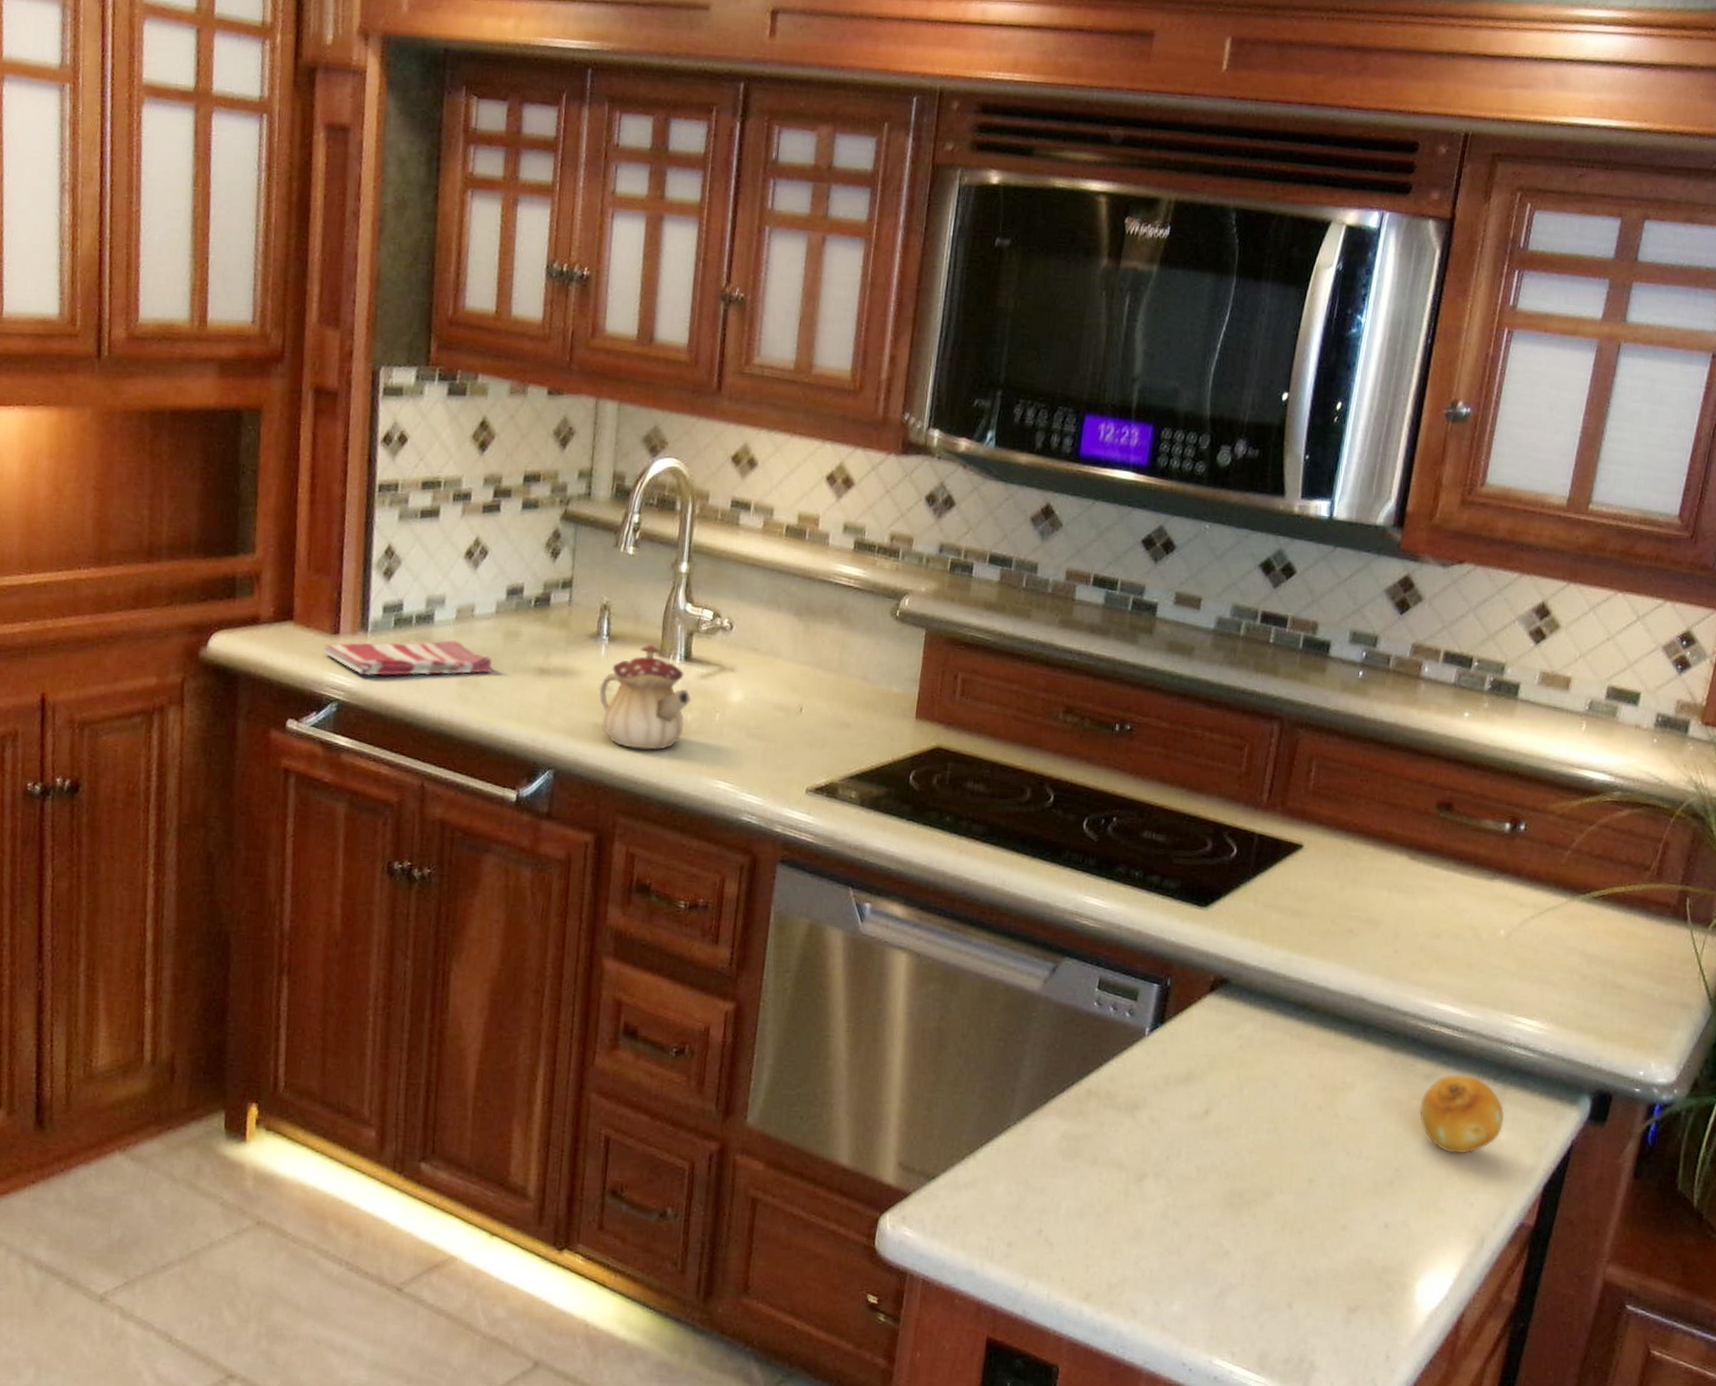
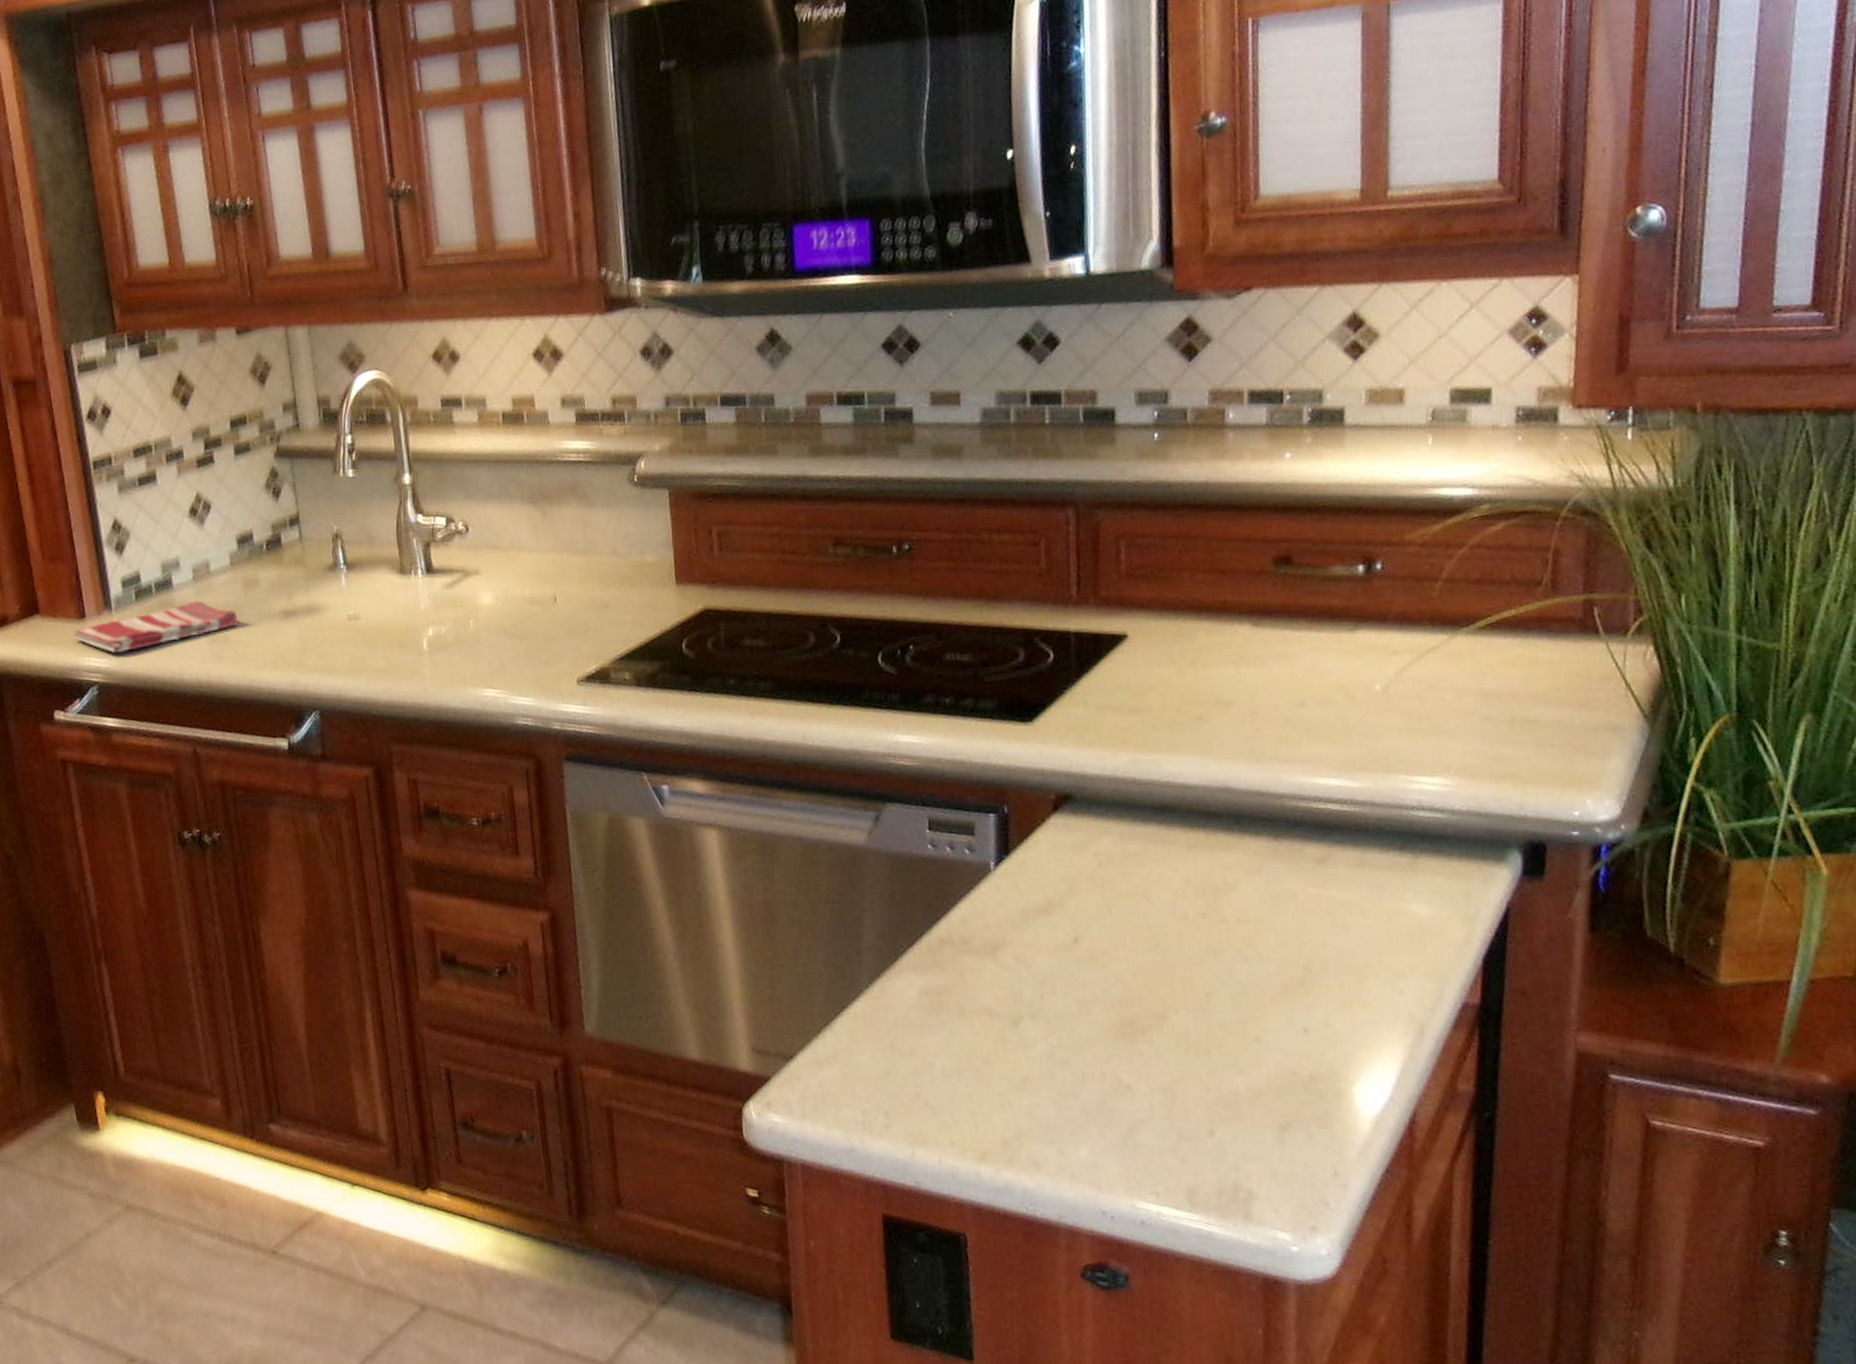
teapot: present [599,645,692,750] -> none [348,564,442,673]
fruit: present [1419,1074,1504,1154] -> none [1318,850,1421,939]

